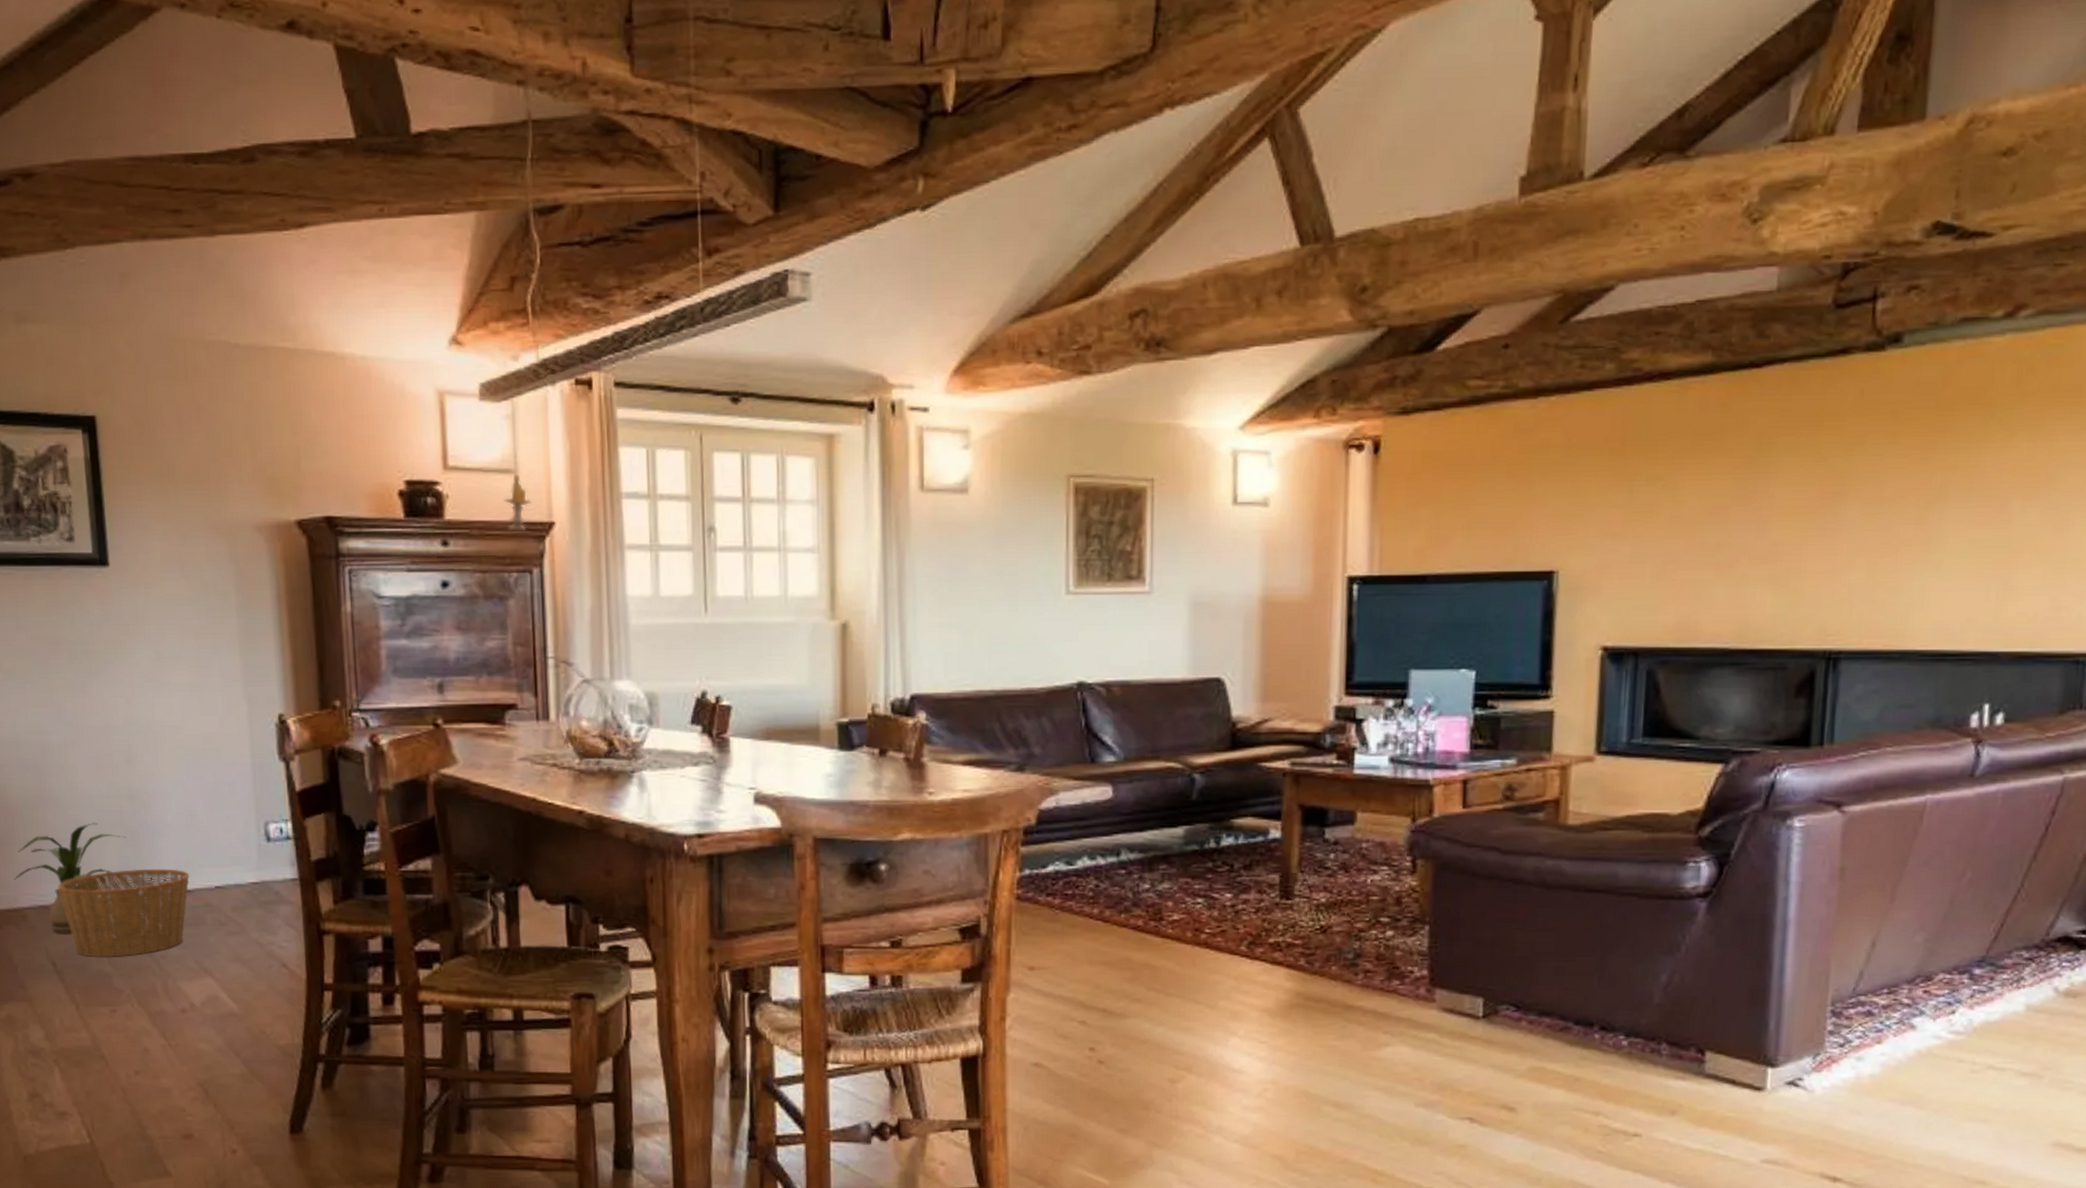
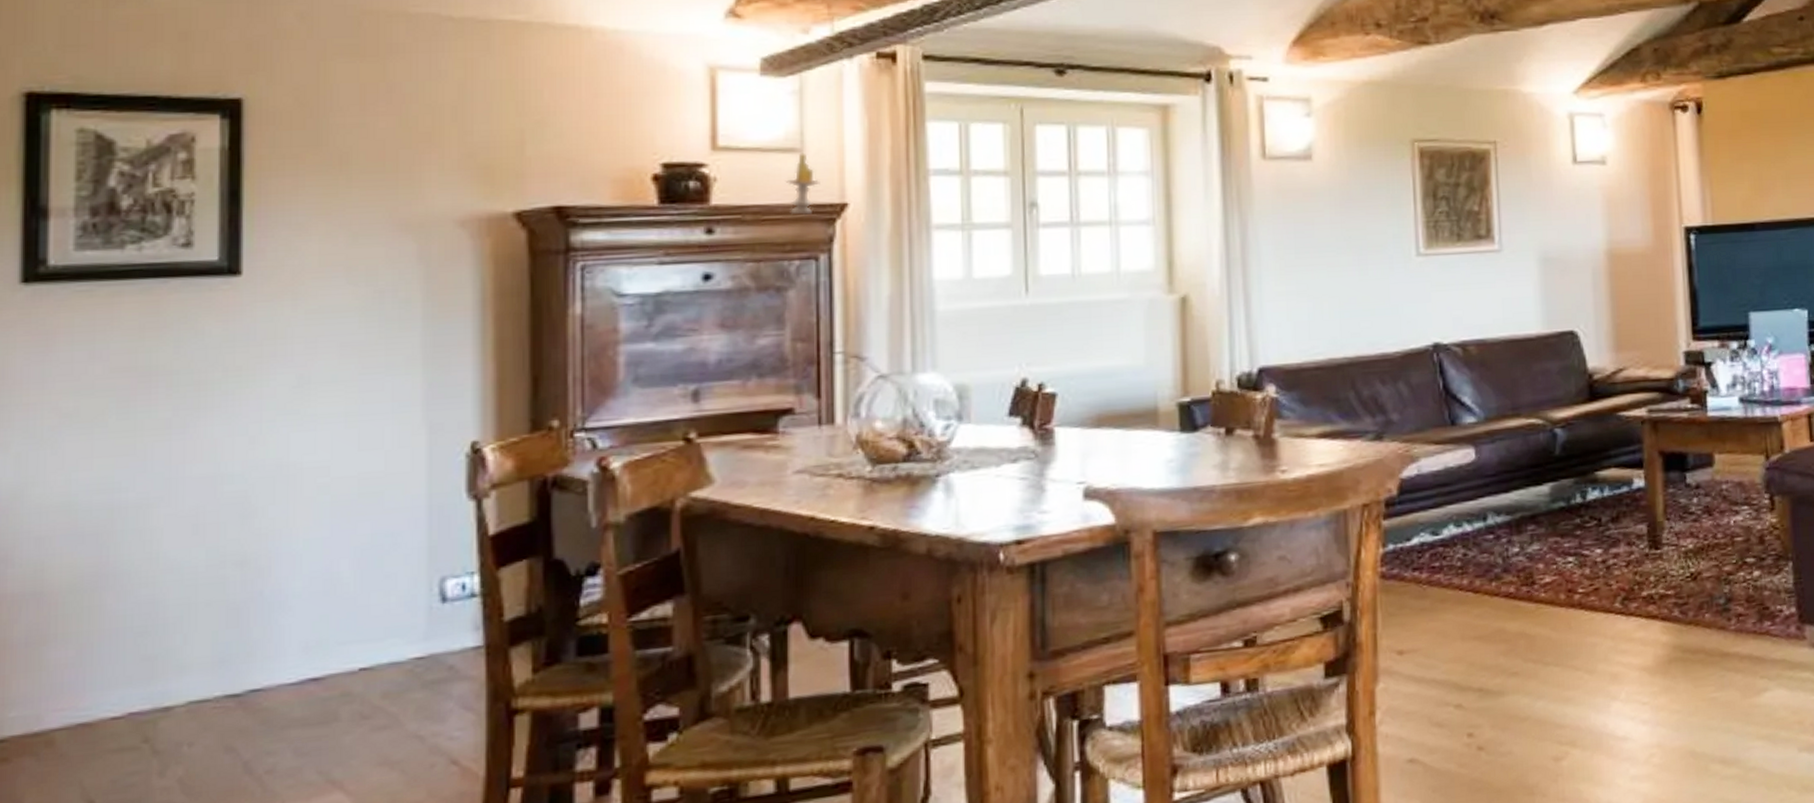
house plant: present [14,822,131,934] -> none [40,601,228,759]
basket: present [58,869,190,958] -> none [111,652,321,786]

